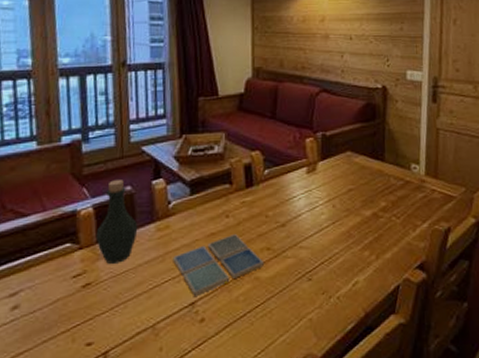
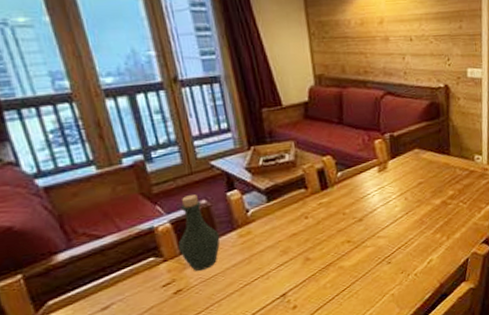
drink coaster: present [173,233,264,296] -> none [259,231,346,289]

